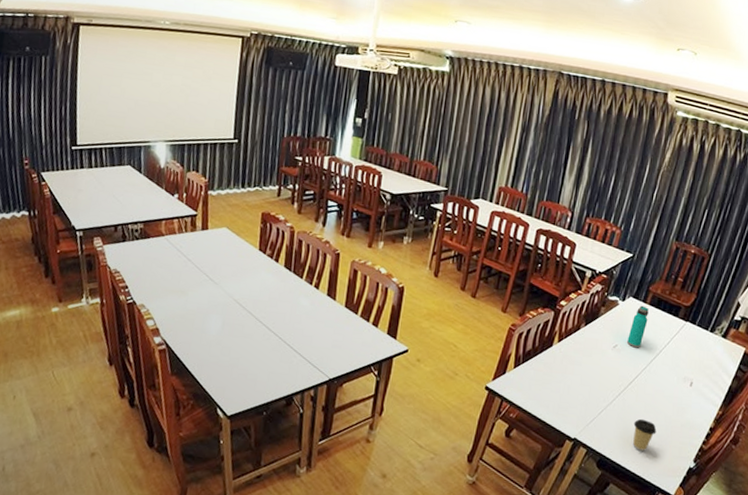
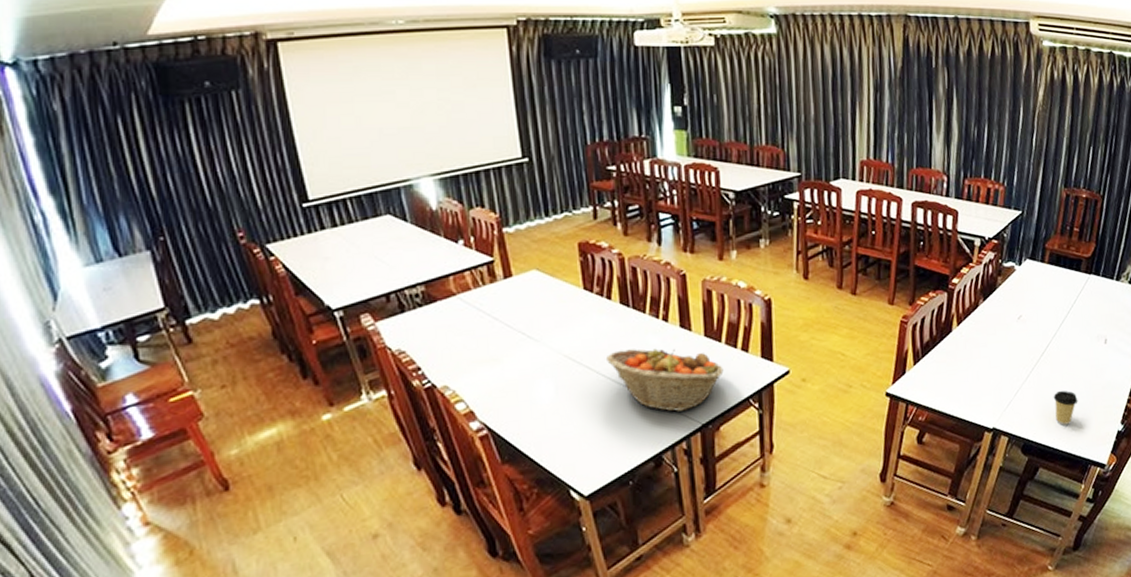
fruit basket: none [264,304,355,365] -> present [605,348,724,412]
water bottle: present [627,305,649,348] -> none [1031,266,1050,315]

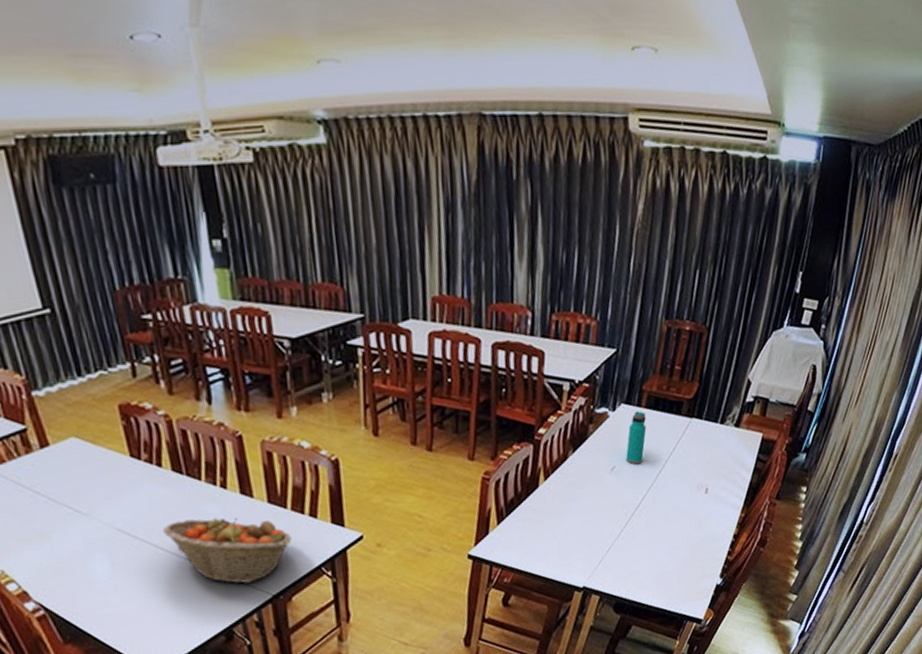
water bottle: none [1031,266,1050,315] -> present [626,411,647,465]
coffee cup: present [1053,390,1078,425] -> none [648,544,675,582]

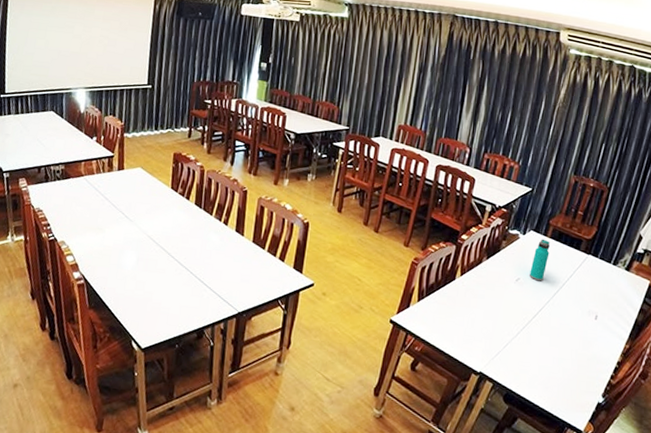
fruit basket: present [162,517,292,584] -> none [176,240,263,298]

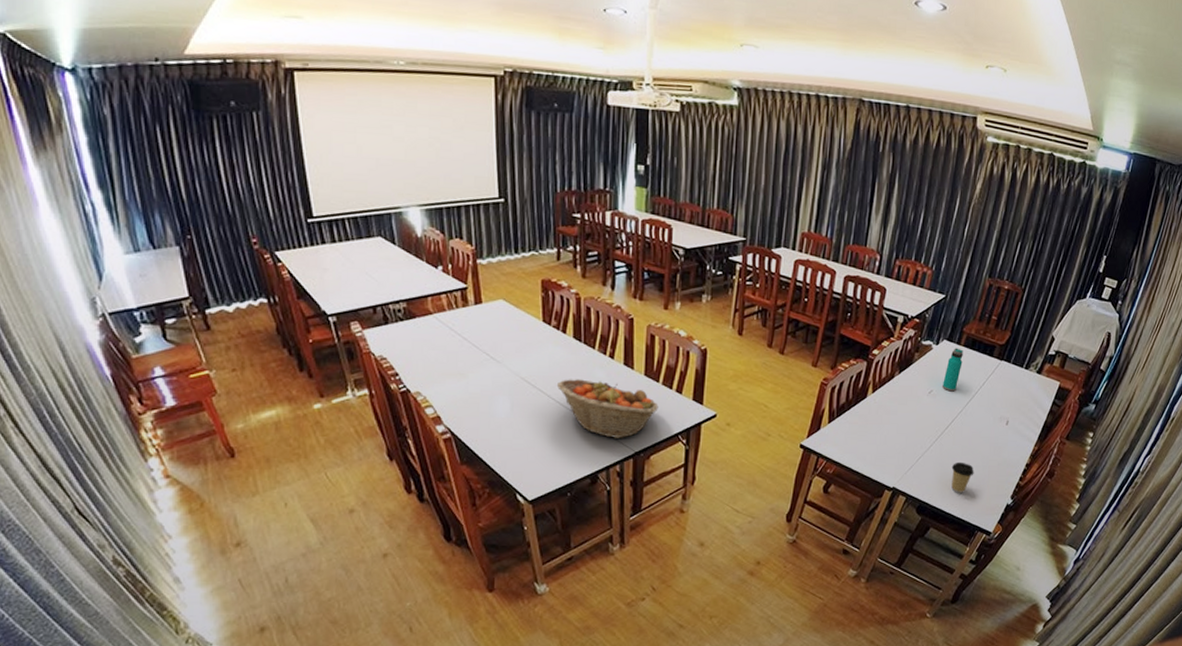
fruit basket: none [176,240,263,298] -> present [556,379,658,438]
coffee cup: none [539,352,563,386] -> present [951,462,974,493]

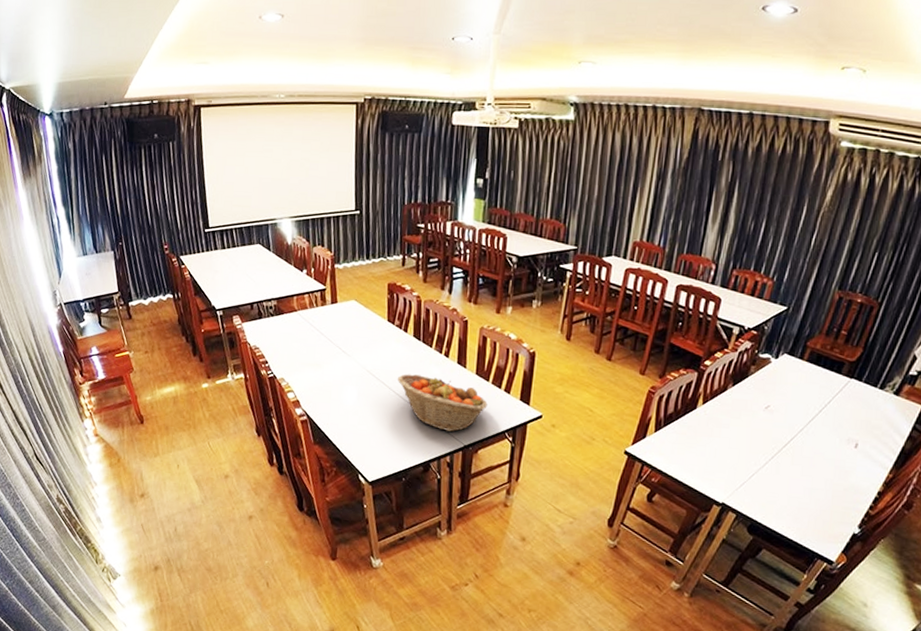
water bottle: present [943,348,963,392] -> none [781,362,806,409]
coffee cup: present [951,462,974,493] -> none [788,482,816,516]

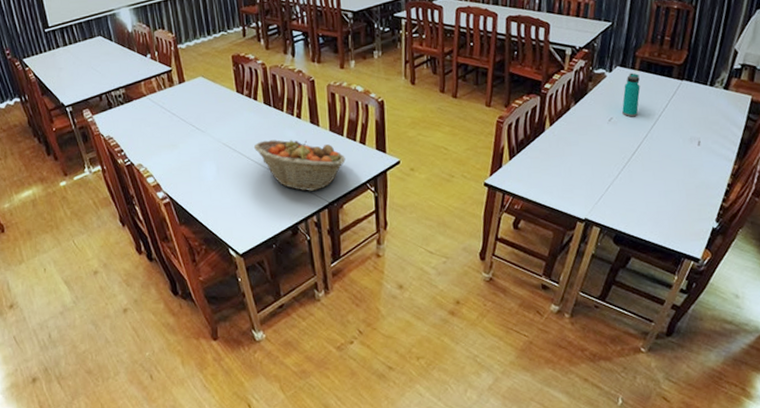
water bottle: none [781,362,806,409] -> present [622,73,640,117]

